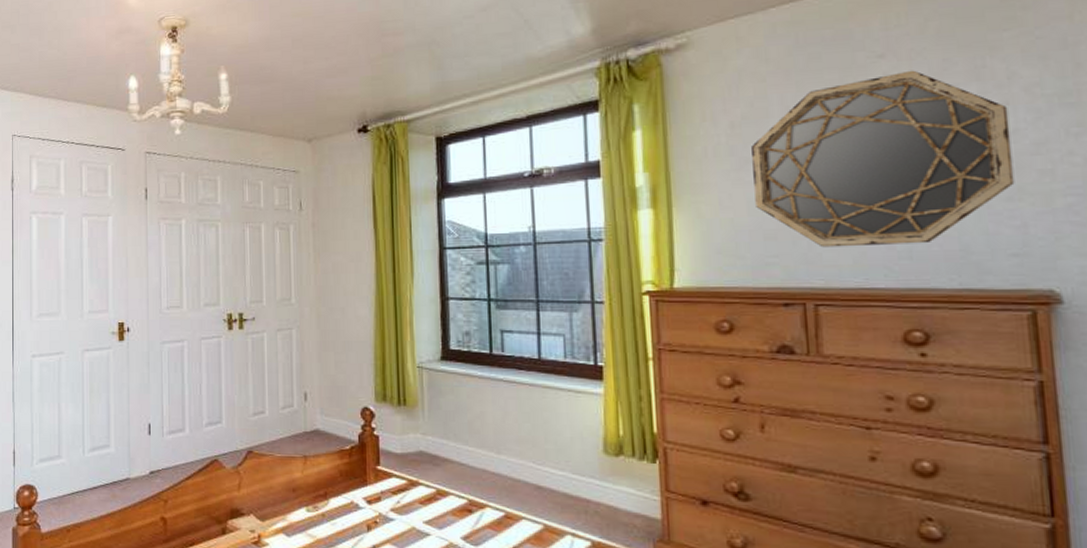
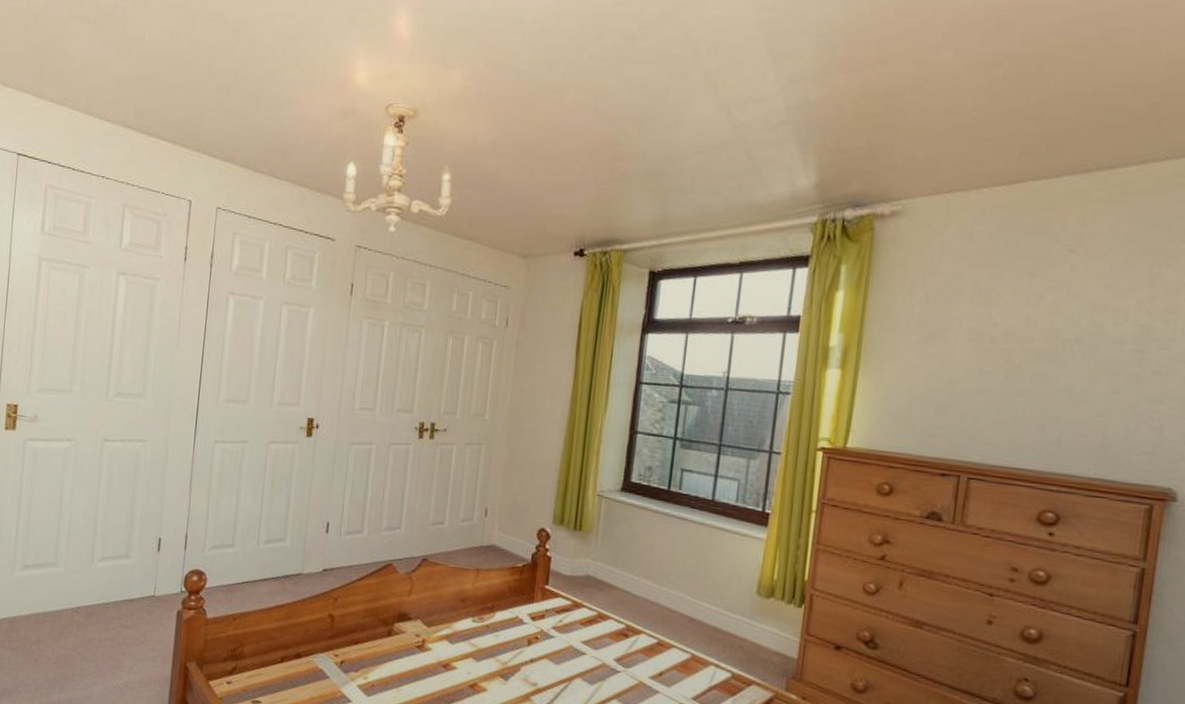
home mirror: present [752,70,1015,248] -> none [934,268,1170,433]

